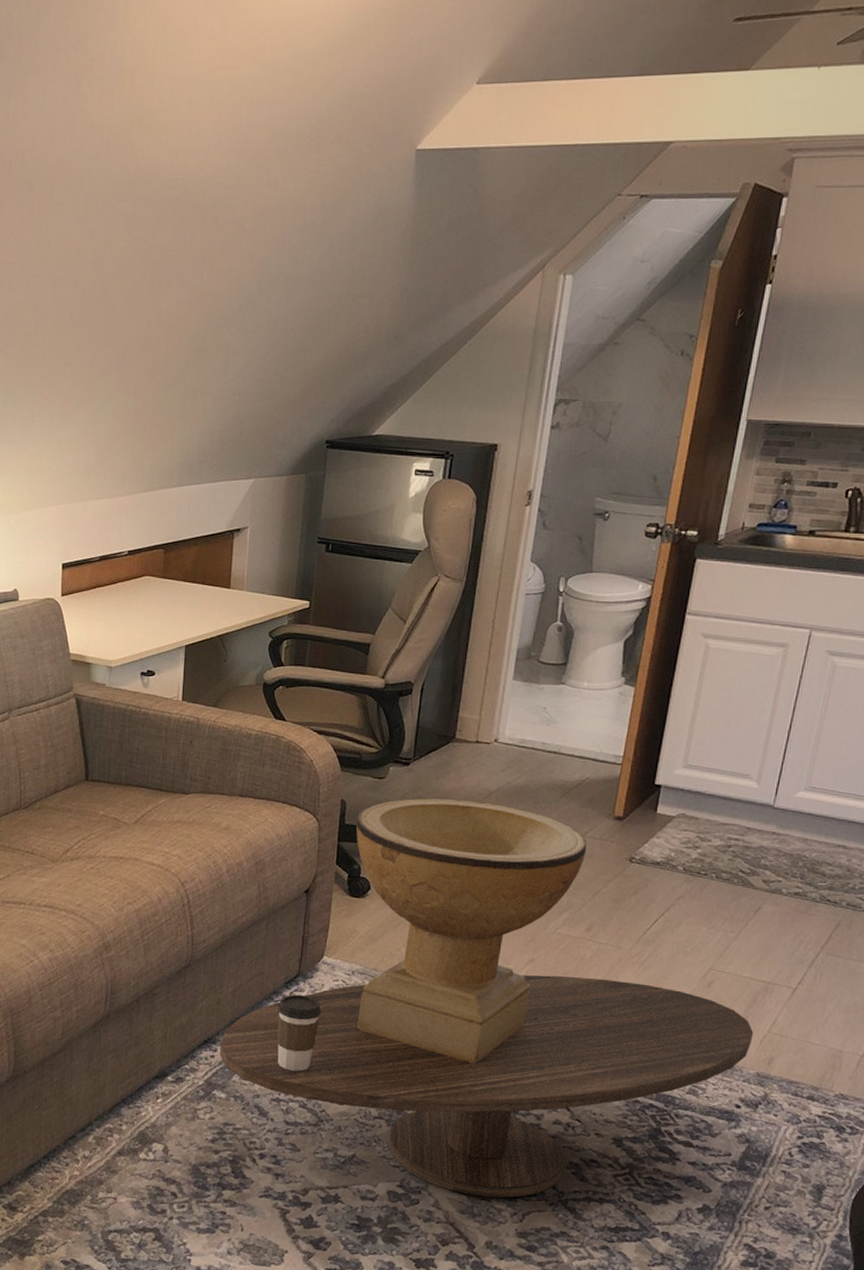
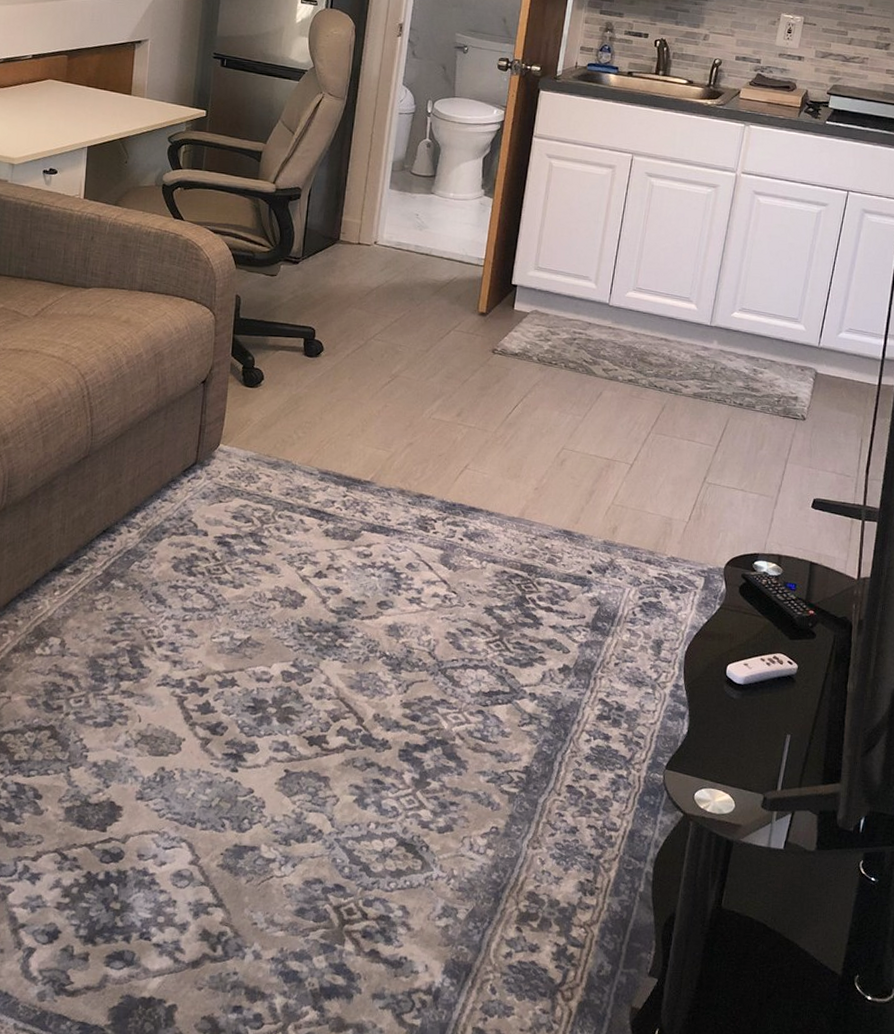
coffee table: present [220,975,754,1198] -> none [118,457,600,671]
coffee cup: present [277,994,322,1072] -> none [175,481,219,558]
decorative bowl: present [356,798,587,1065] -> none [250,294,456,544]

